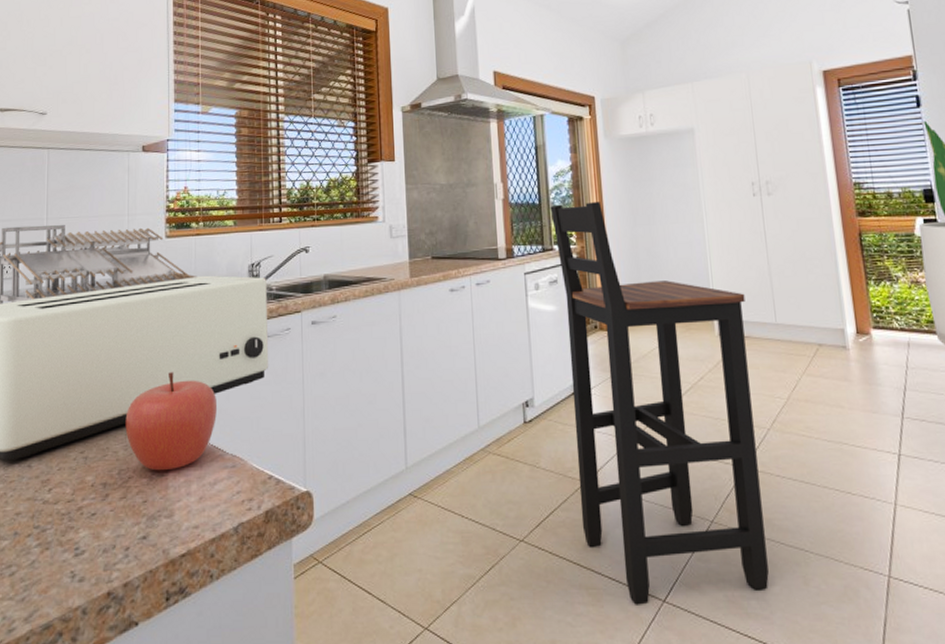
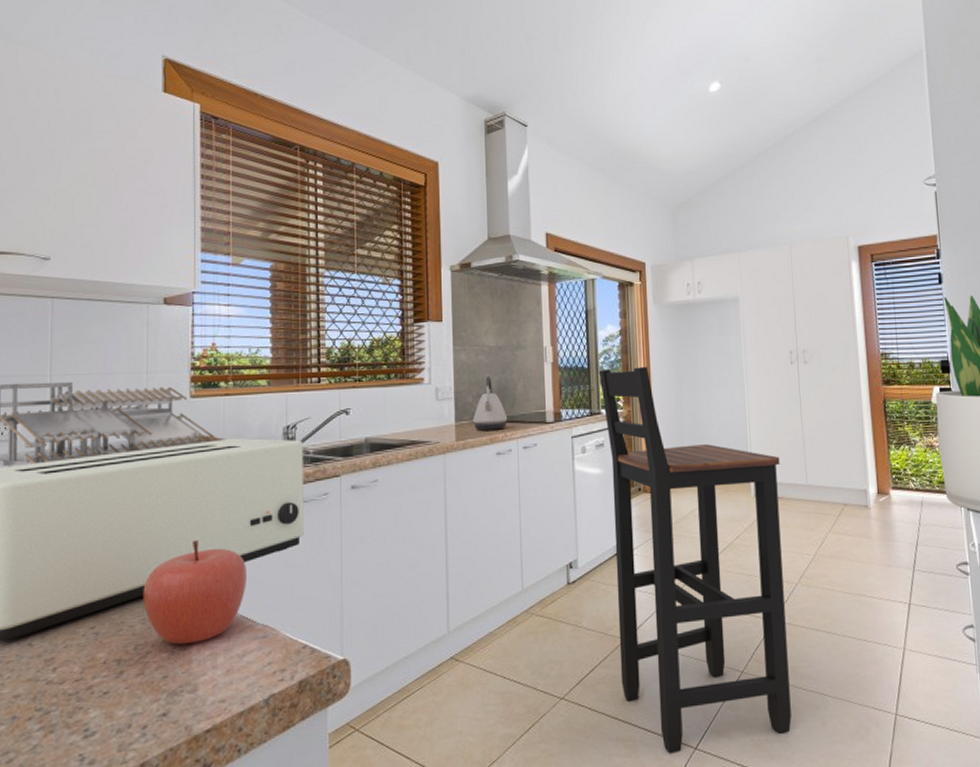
kettle: none [426,213,460,269] -> present [472,375,508,432]

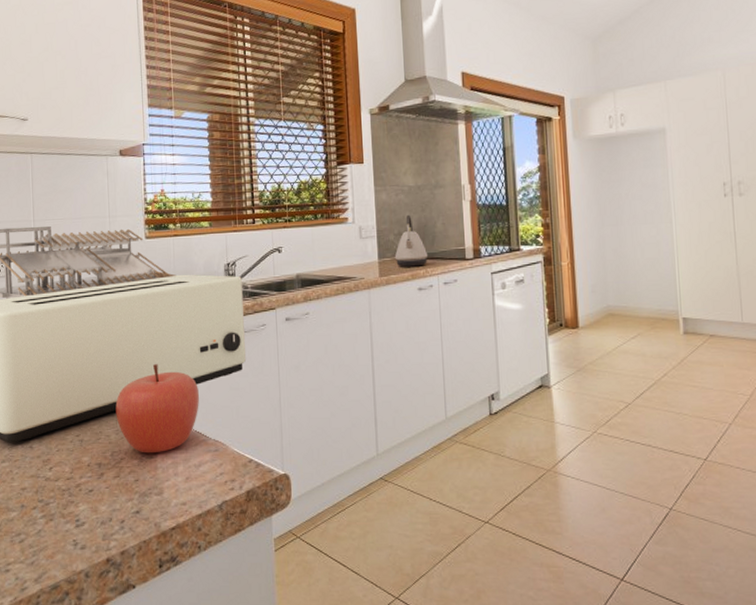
bar stool: present [598,367,792,754] -> none [517,203,725,583]

